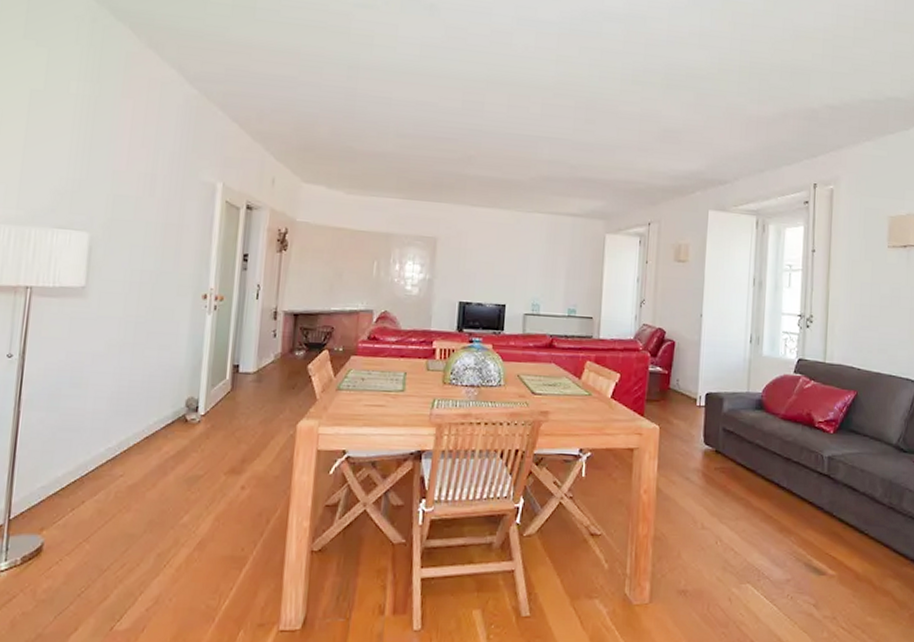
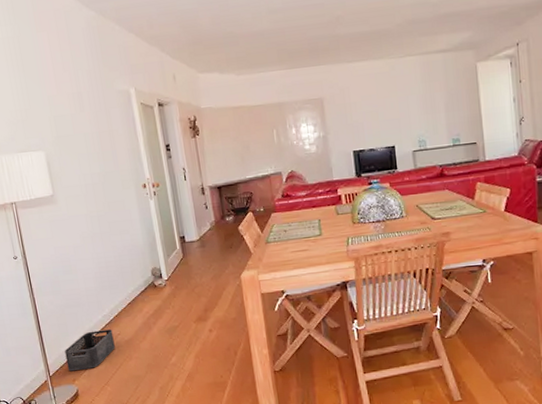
storage bin: none [37,466,114,517] -> present [64,329,115,372]

